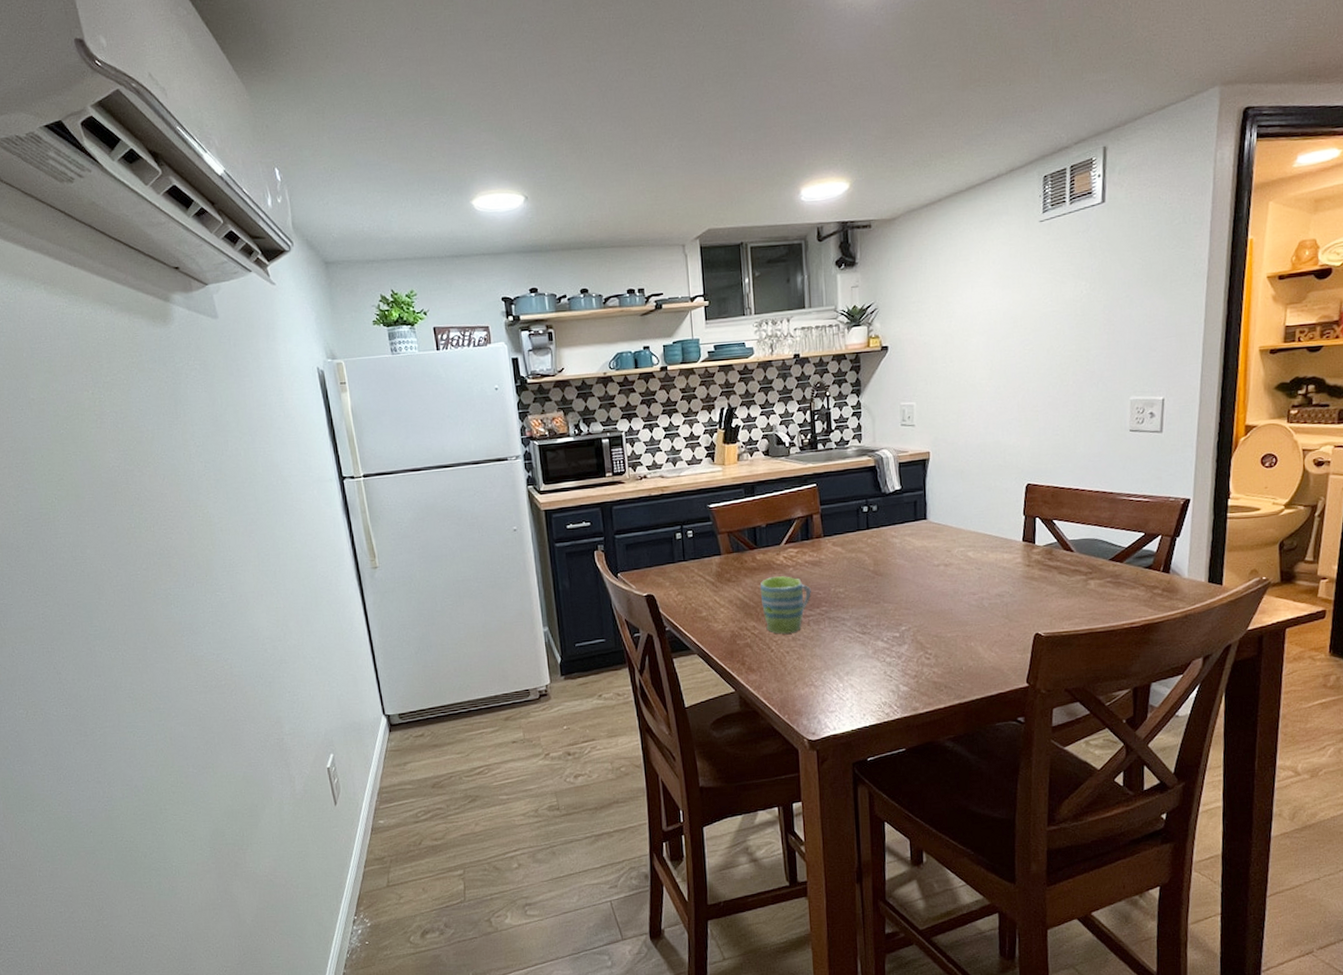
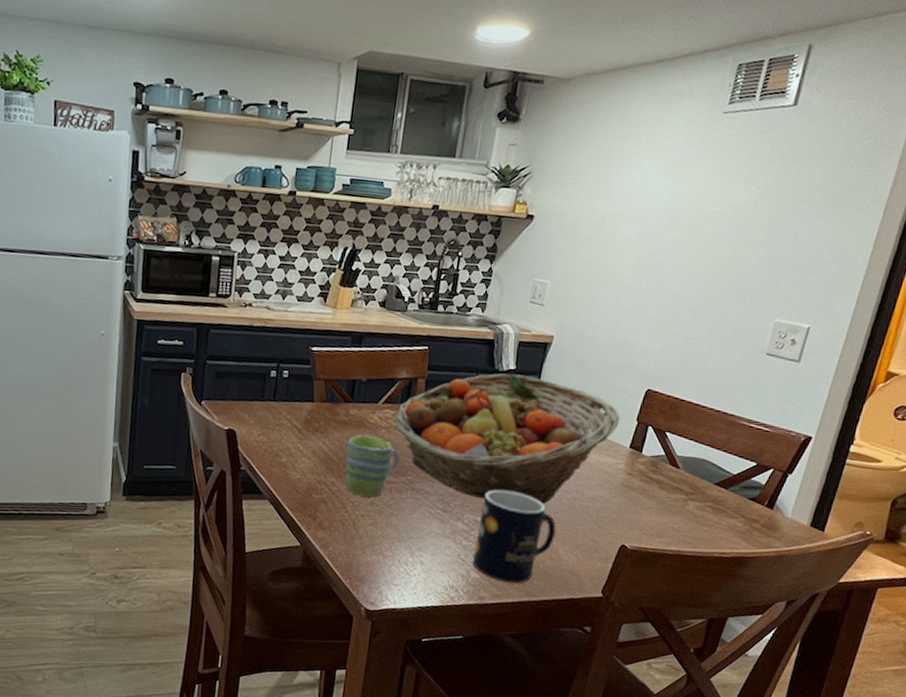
fruit basket: none [798,493,1008,615] -> present [393,373,620,505]
mug: none [897,602,971,690] -> present [472,489,556,584]

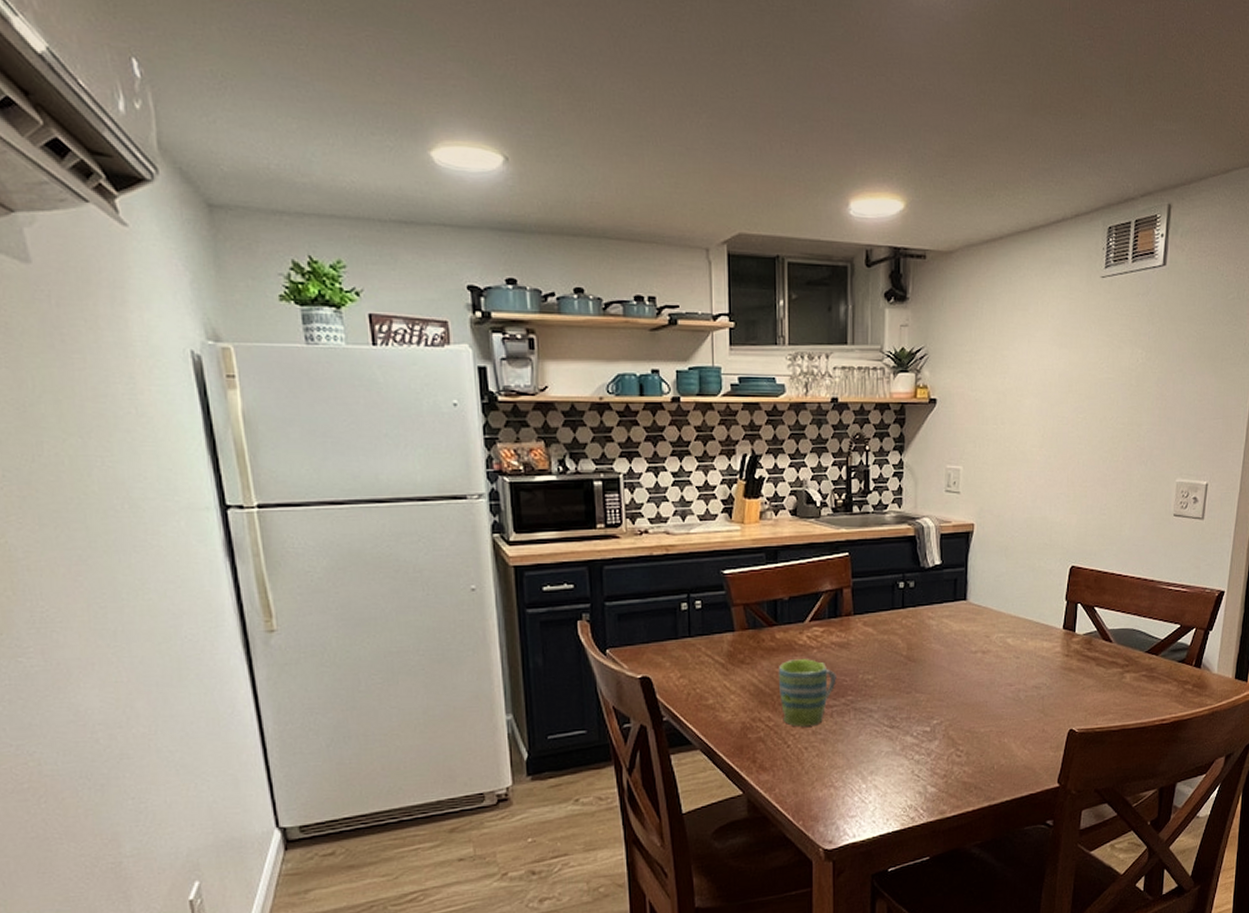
fruit basket: present [393,373,620,505] -> none [823,569,1050,707]
mug: present [472,489,556,584] -> none [927,693,1005,791]

